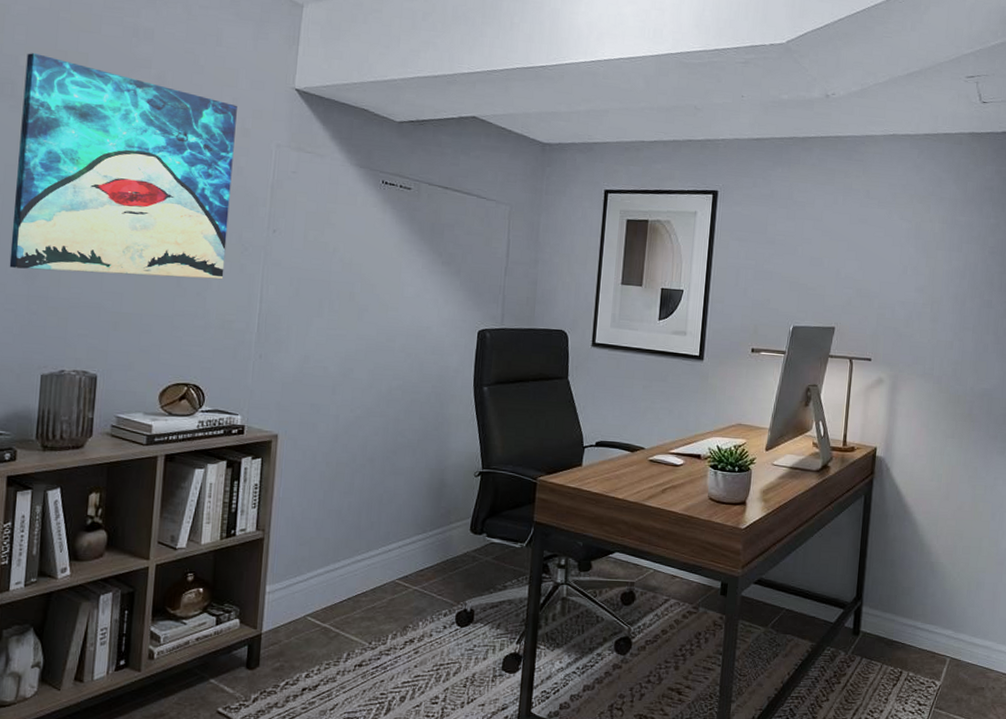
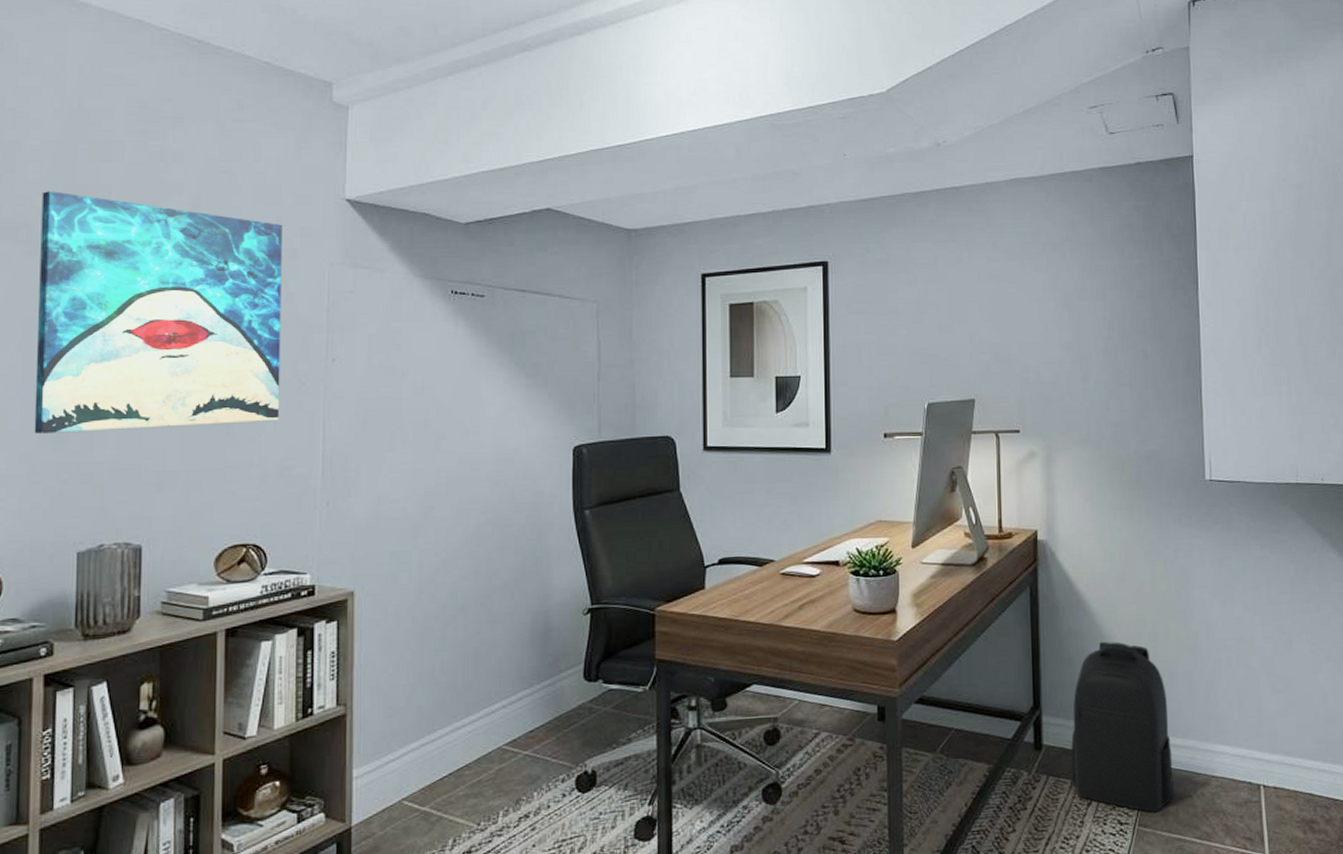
backpack: none [881,550,973,698] -> present [1070,642,1174,812]

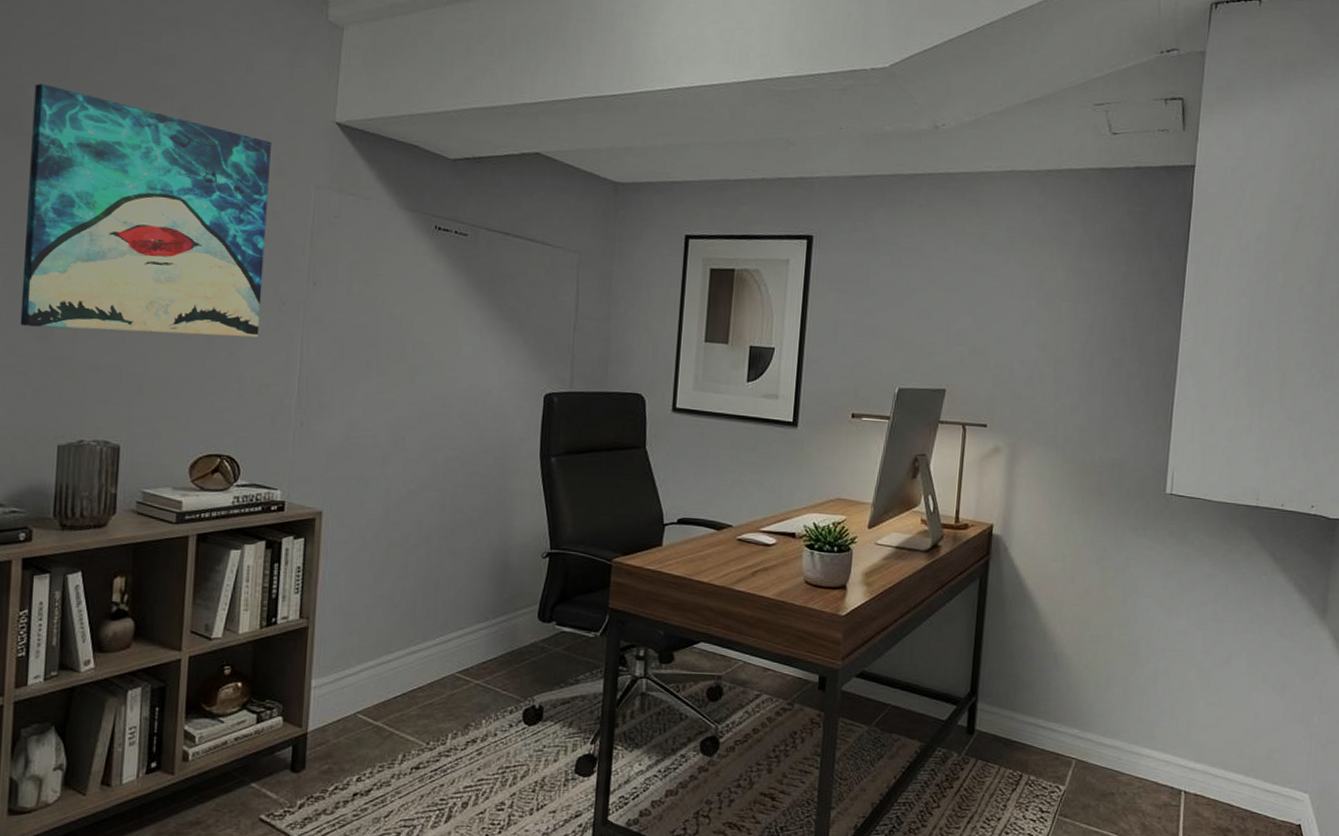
backpack: present [1070,642,1174,812] -> none [998,639,1101,804]

